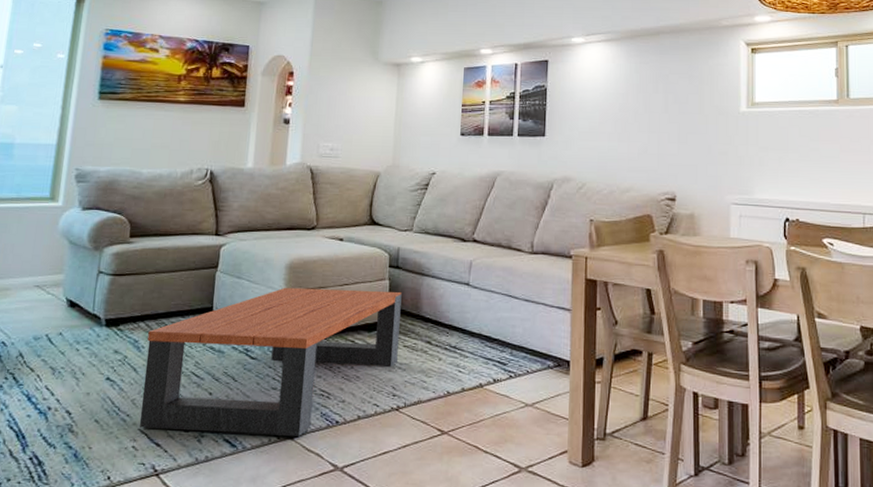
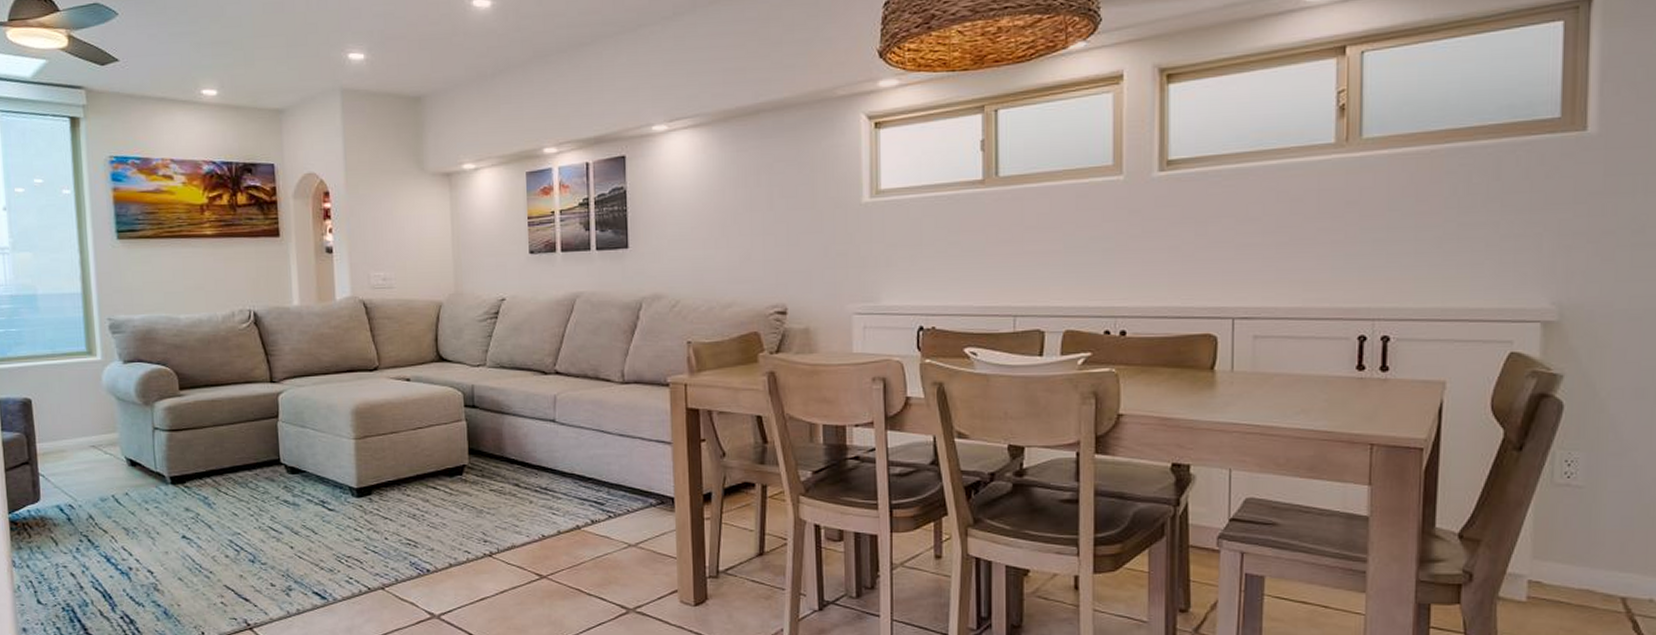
coffee table: present [139,287,402,436] -> none [217,433,485,586]

